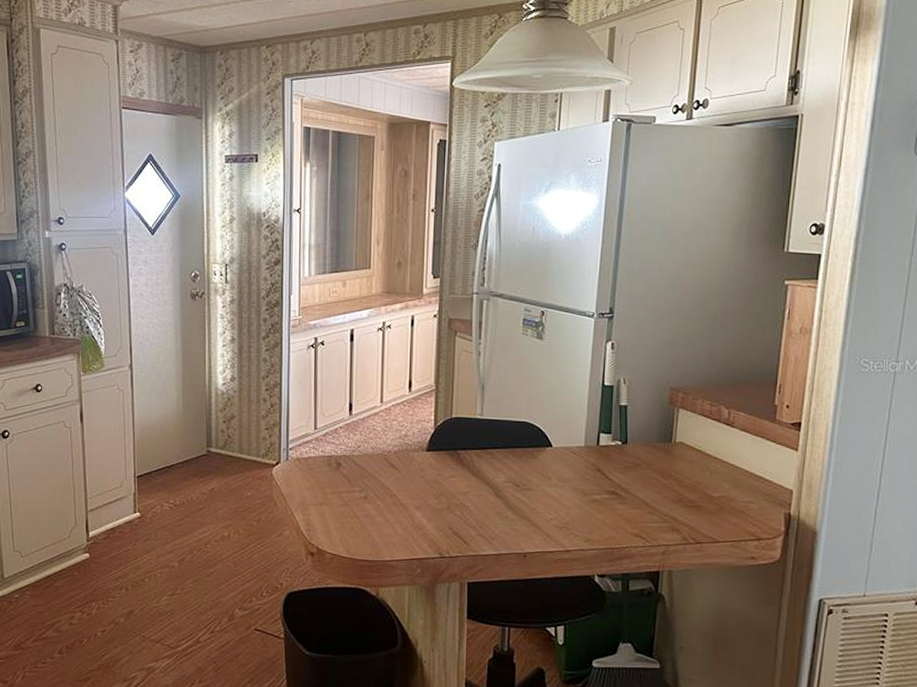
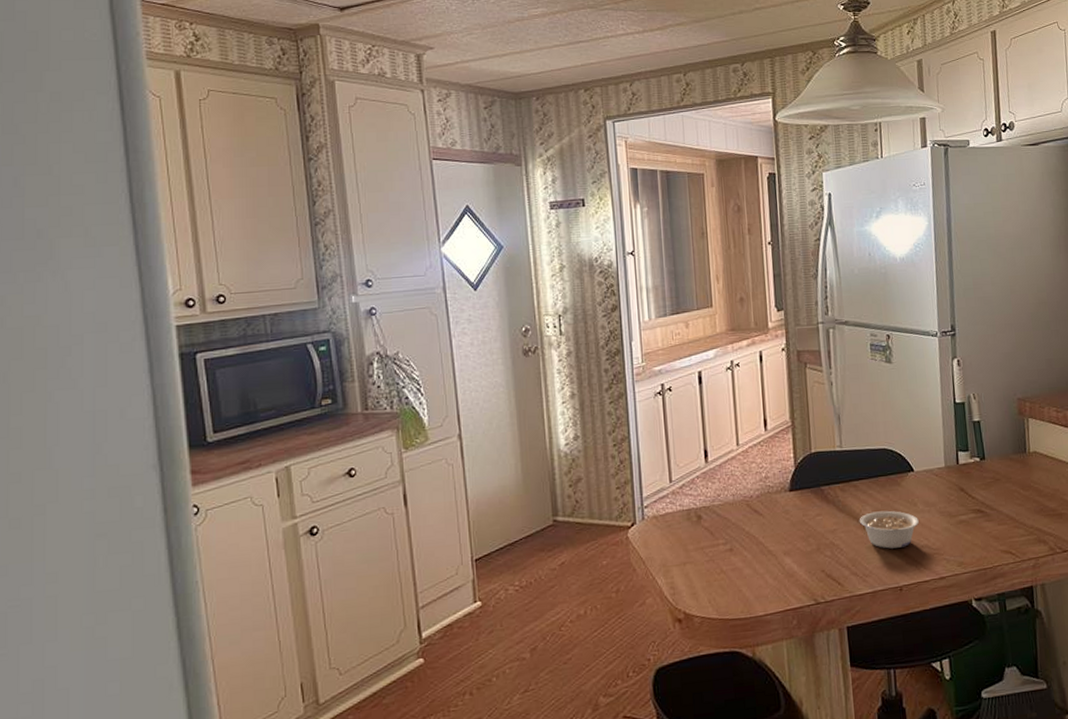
legume: none [491,480,551,517] -> present [859,510,919,549]

